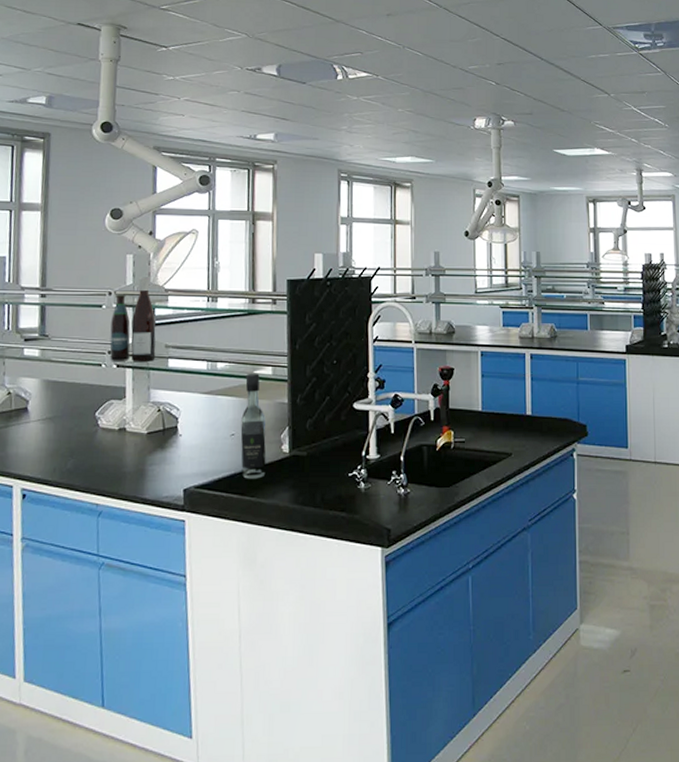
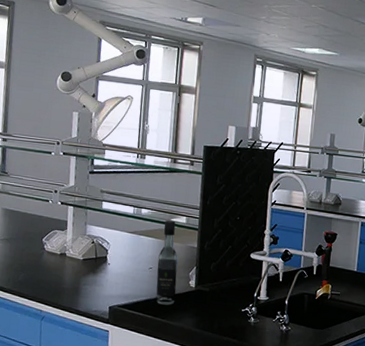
bottle: present [109,294,131,361] -> none [56,144,74,200]
bottle: present [131,277,156,361] -> none [73,132,94,202]

